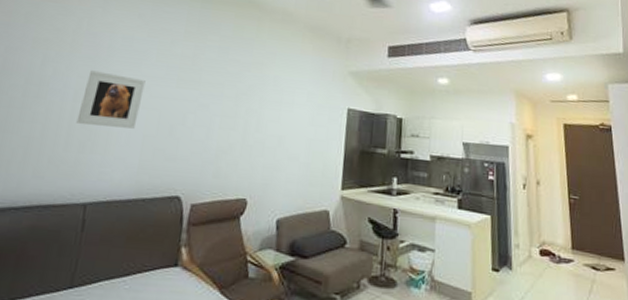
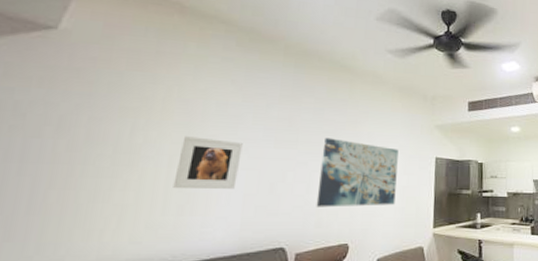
wall art: none [215,79,307,160] -> present [316,137,399,207]

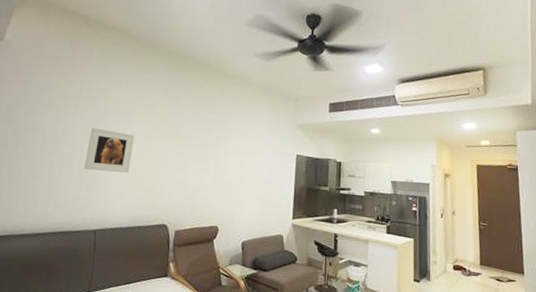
wall art: present [316,137,399,207] -> none [192,133,263,196]

